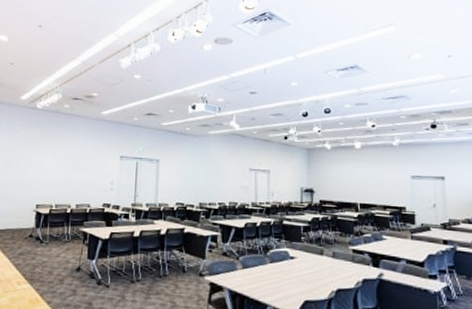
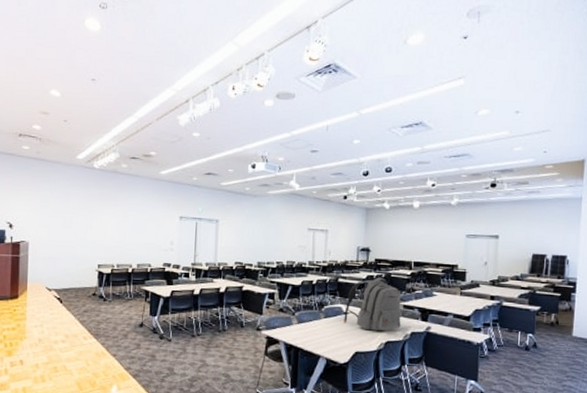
backpack: none [291,219,352,278] -> present [344,277,403,331]

